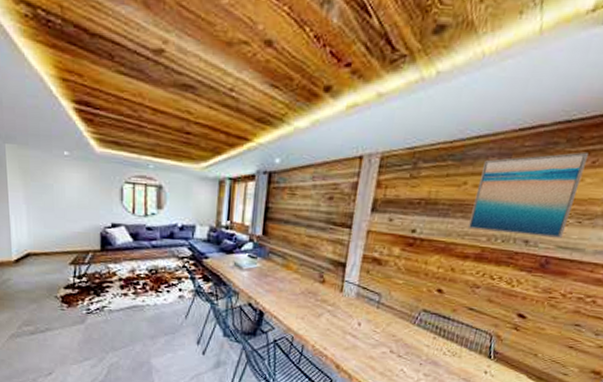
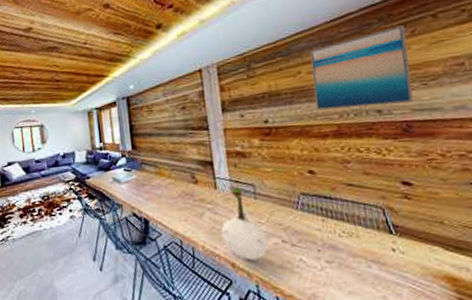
plant: none [333,293,378,366] -> present [220,186,269,261]

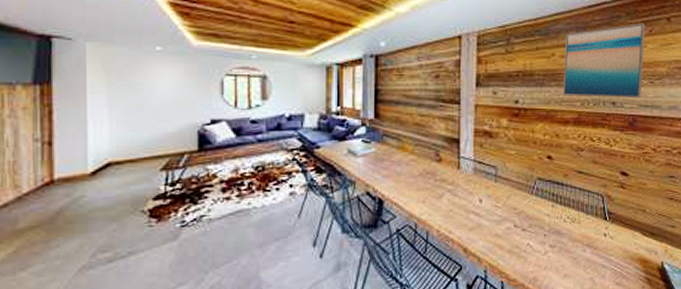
plant: present [220,186,269,261] -> none [457,167,502,246]

